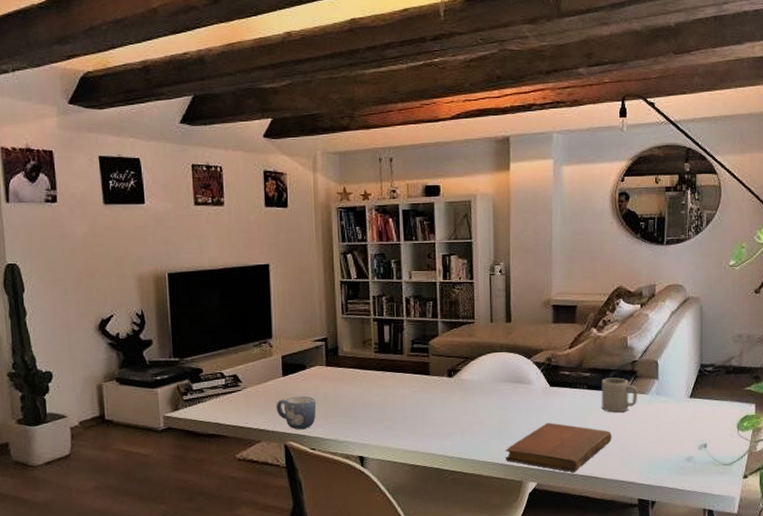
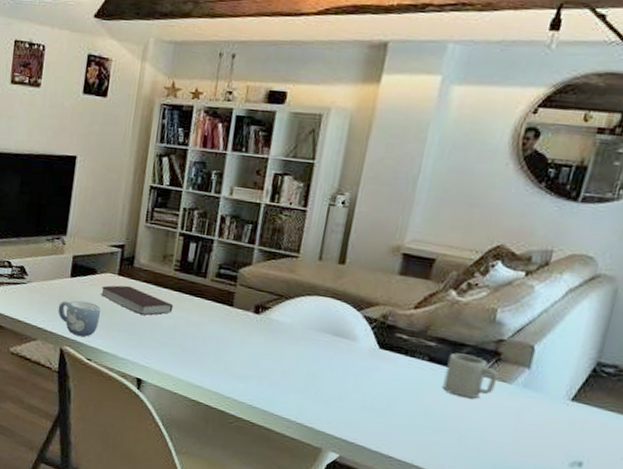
book: none [313,374,380,398] -> present [101,285,174,316]
notebook: present [505,423,612,472] -> none [305,389,450,454]

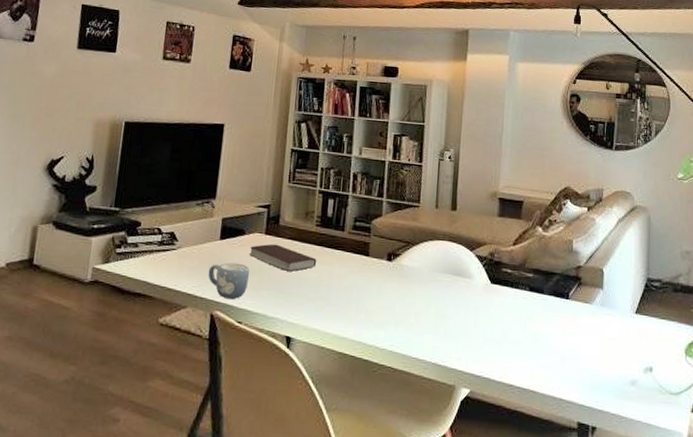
cup: present [442,353,499,398] -> none [543,281,582,321]

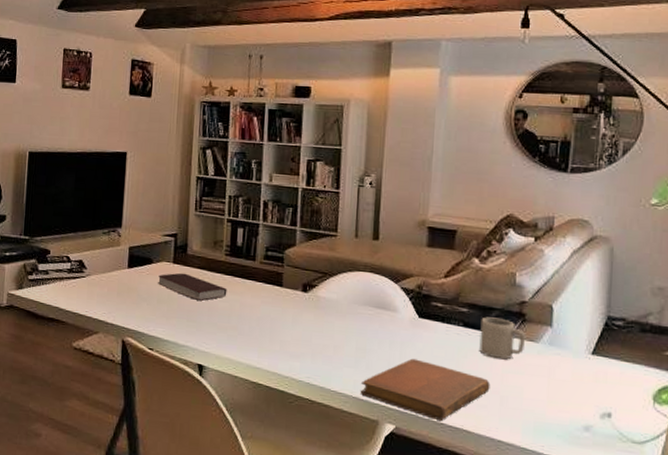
mug: present [208,262,249,300] -> none [117,290,158,327]
notebook: none [438,323,553,382] -> present [360,358,490,420]
cup: none [543,281,582,321] -> present [479,317,526,359]

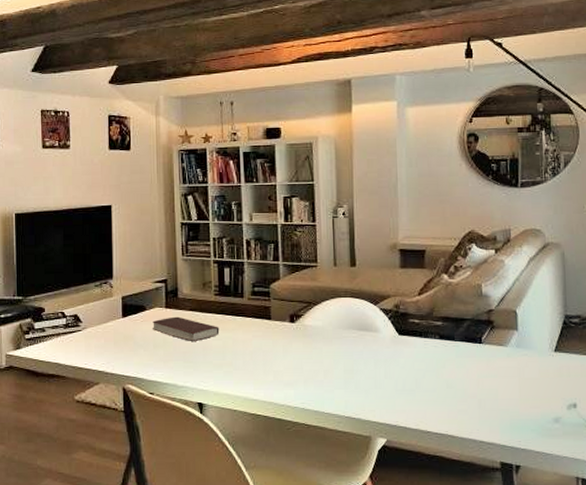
notebook: present [360,358,490,420] -> none [351,374,468,429]
cup: present [479,317,526,359] -> none [454,327,496,366]

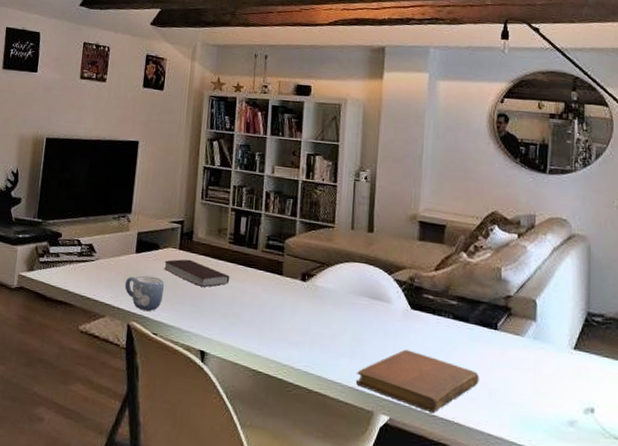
mug: none [115,338,155,373] -> present [124,275,164,312]
notebook: none [351,374,468,429] -> present [355,349,479,413]

